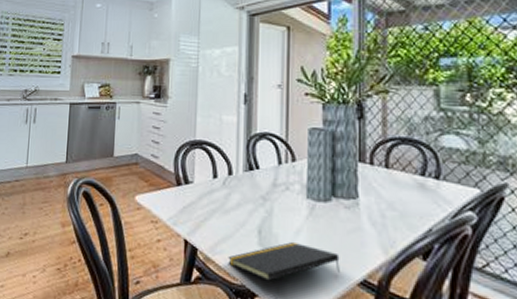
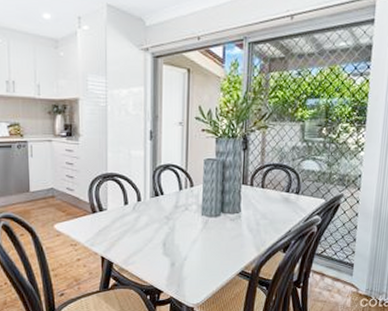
notepad: present [228,242,340,281] -> none [139,250,225,280]

